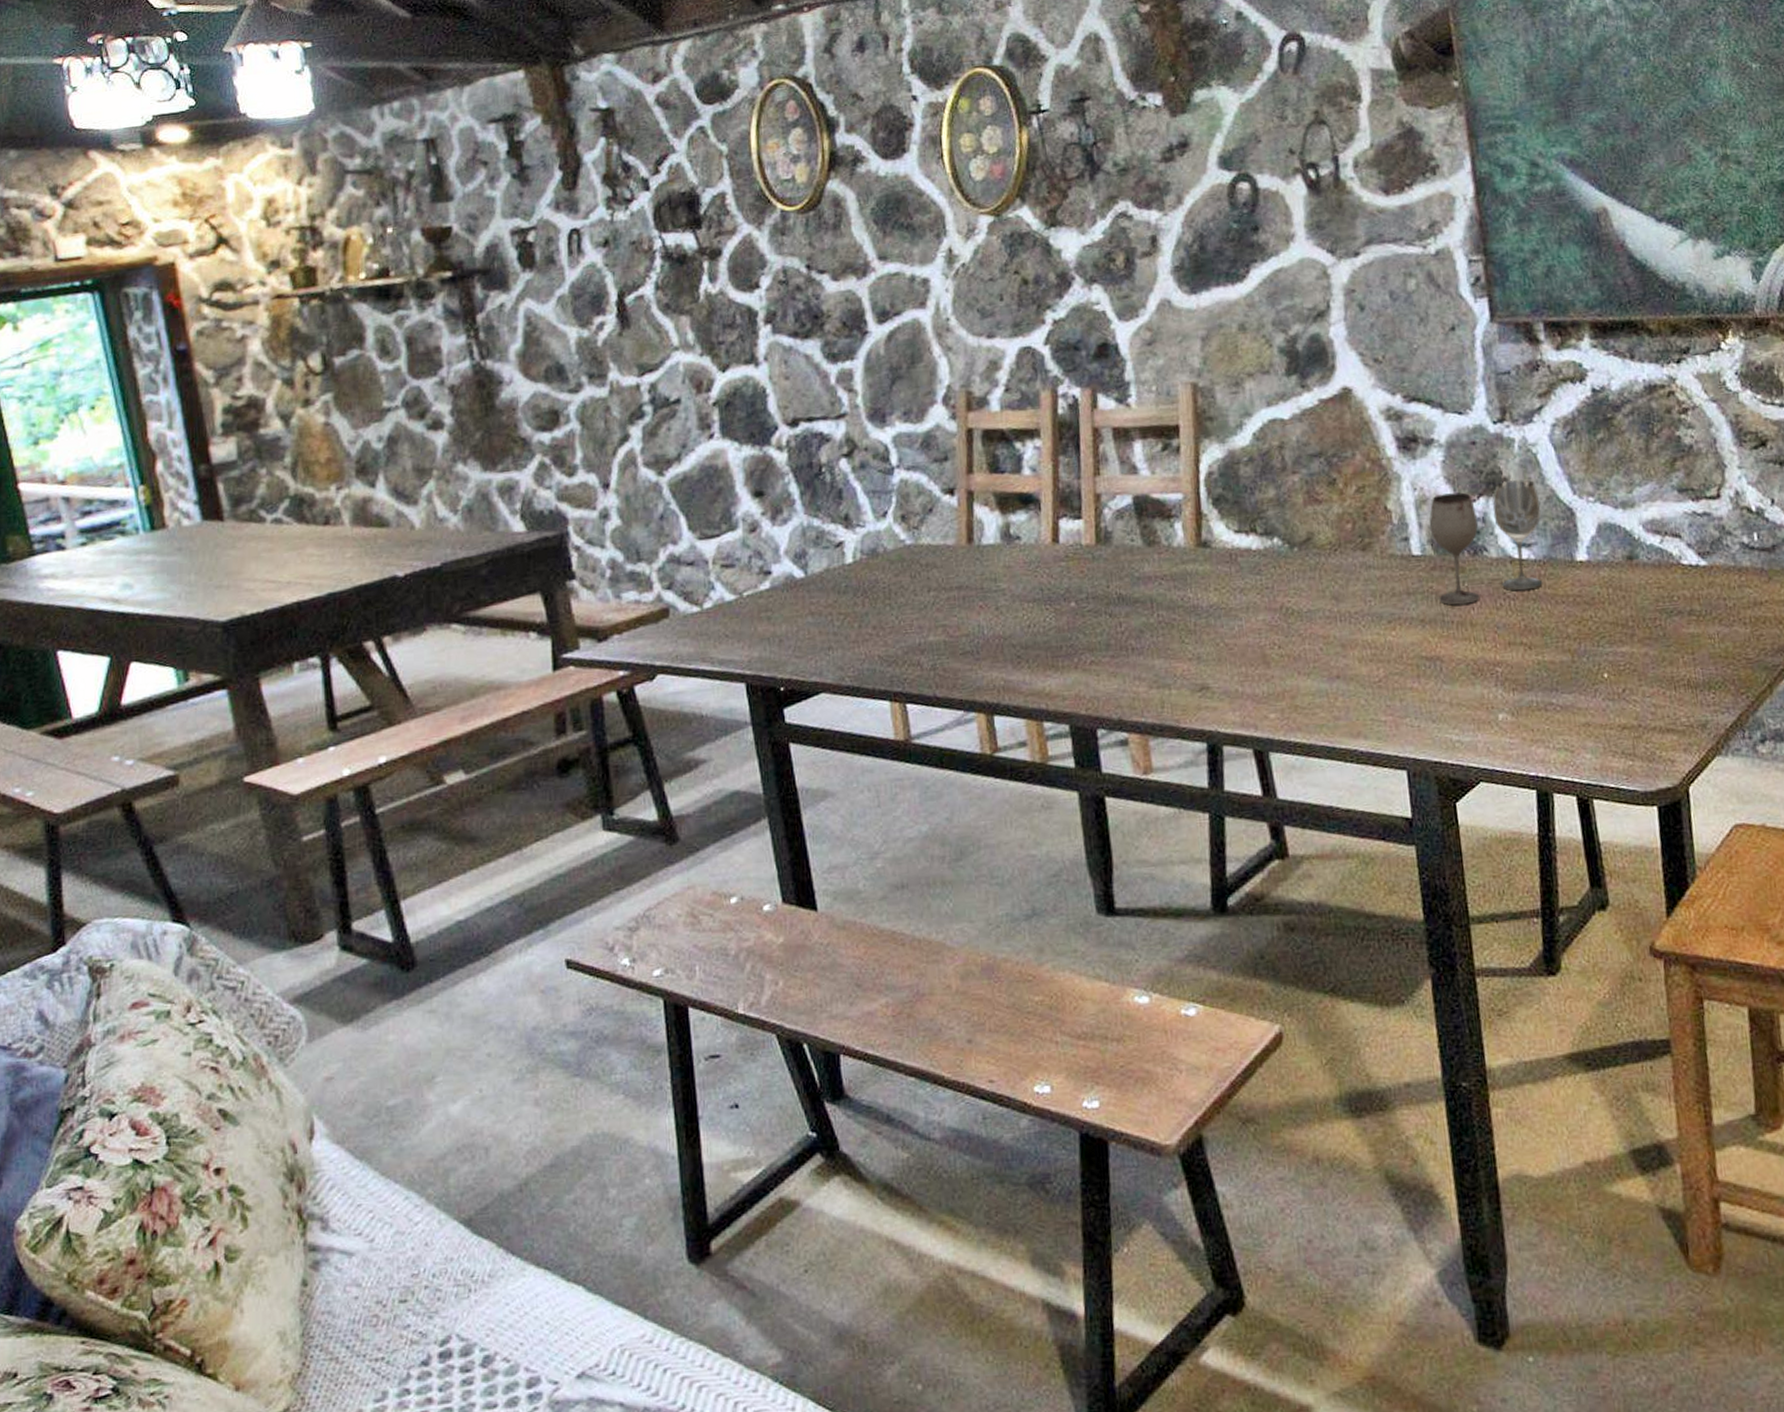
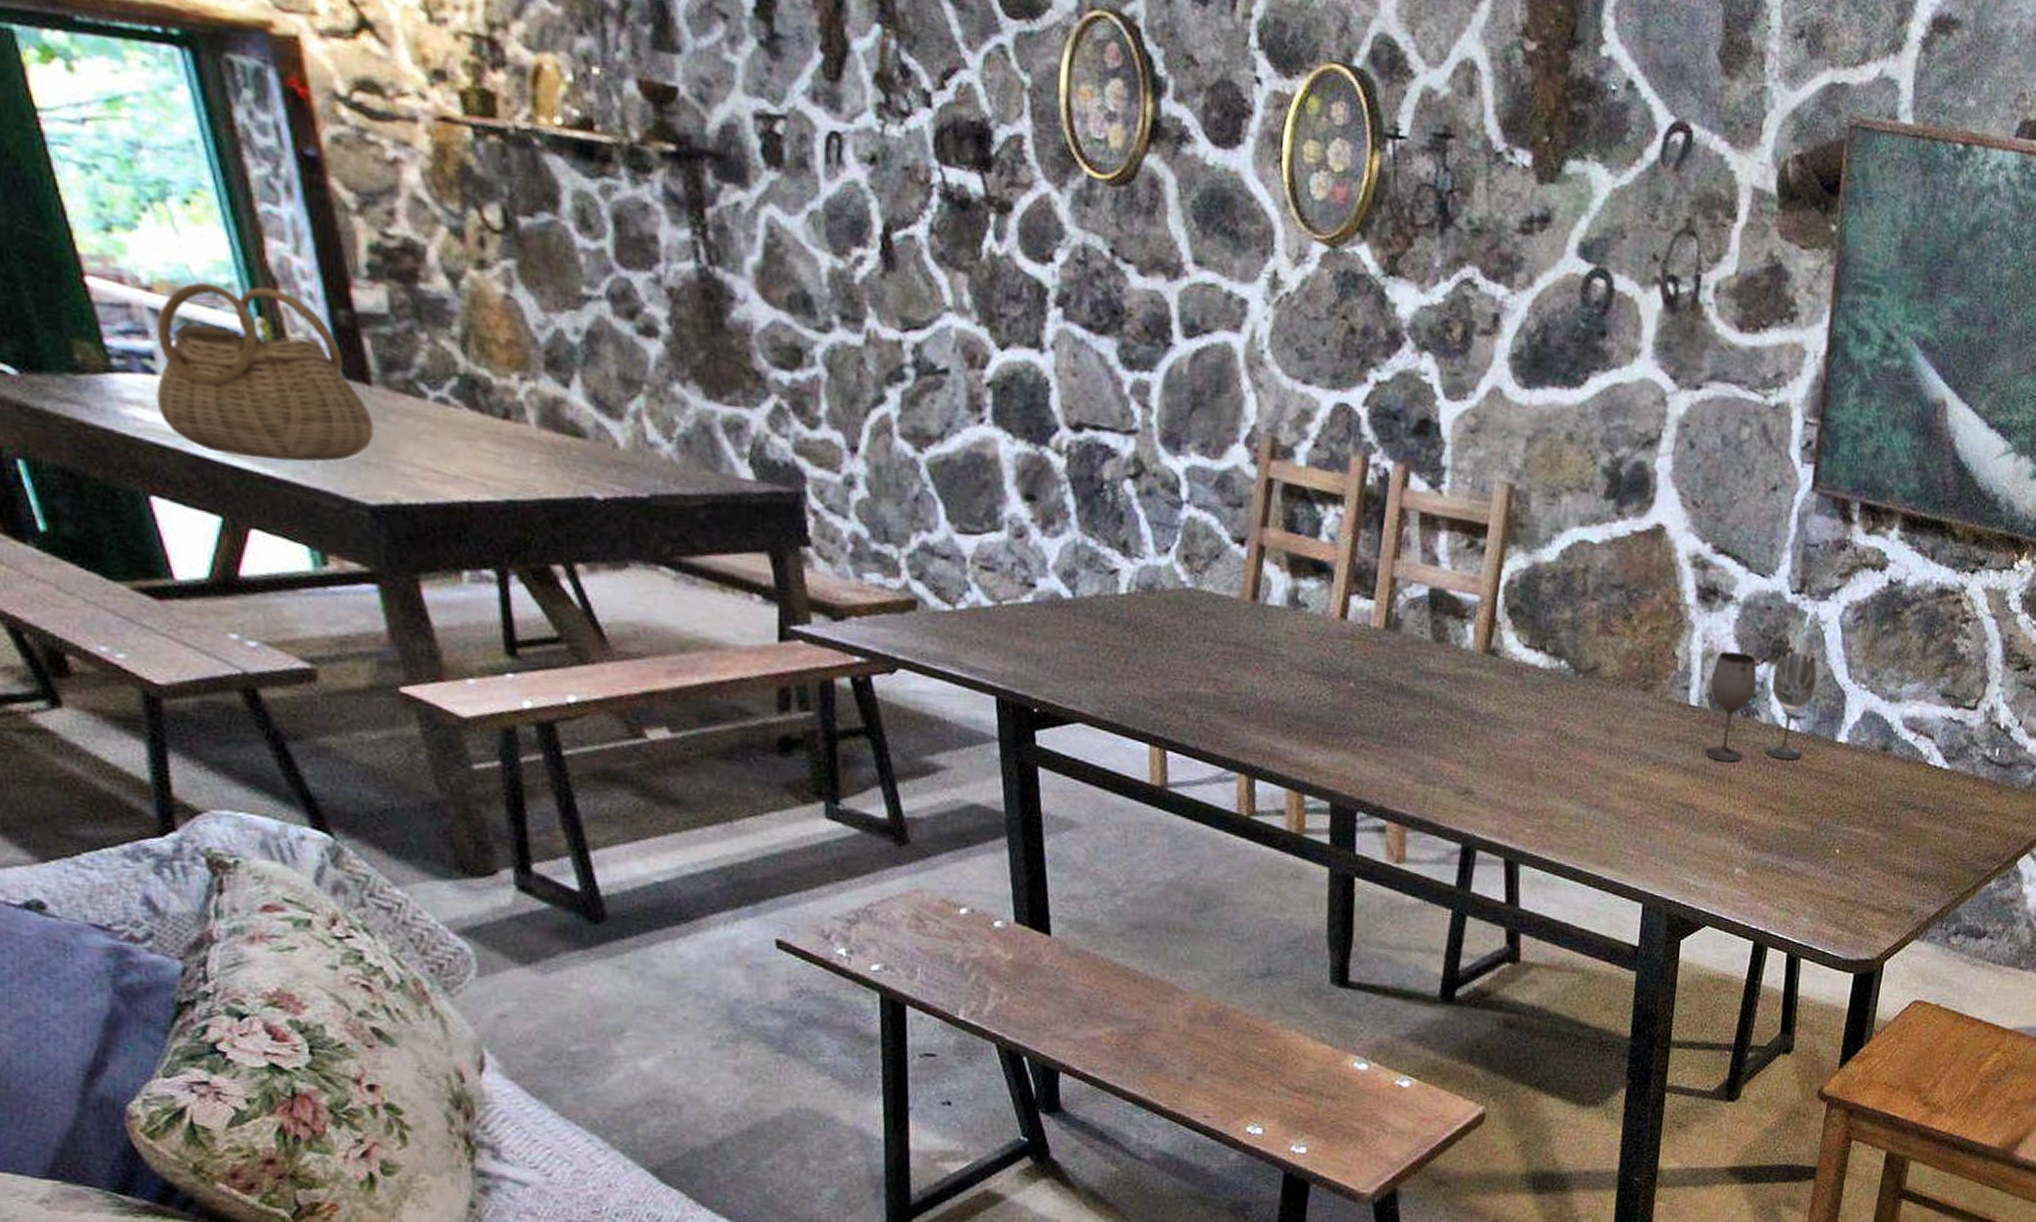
basket: none [65,460,225,603] -> present [156,282,374,462]

